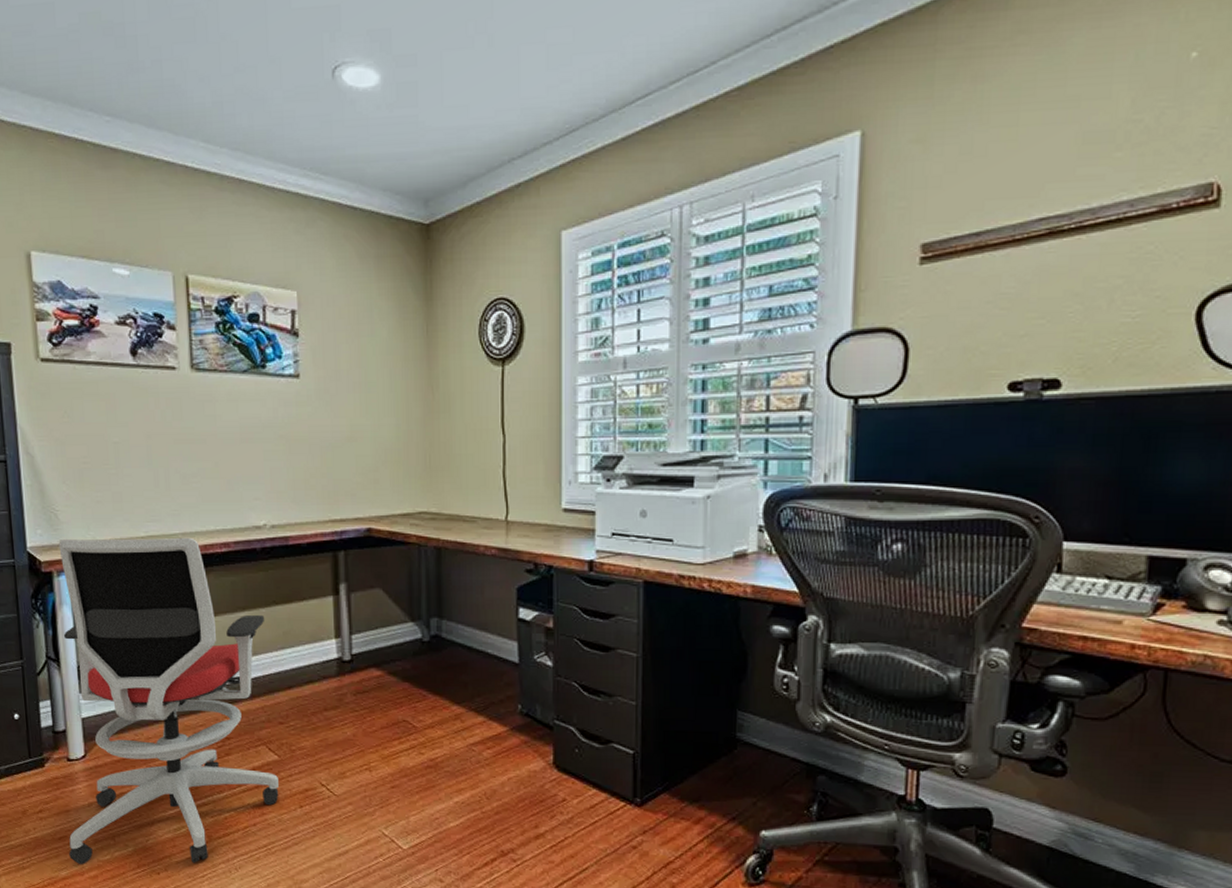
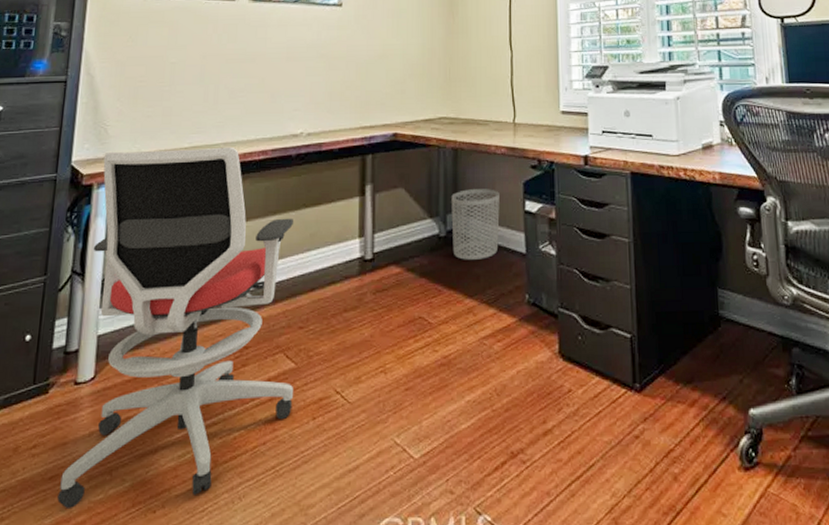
waste bin: none [435,593,490,667] -> present [451,189,500,260]

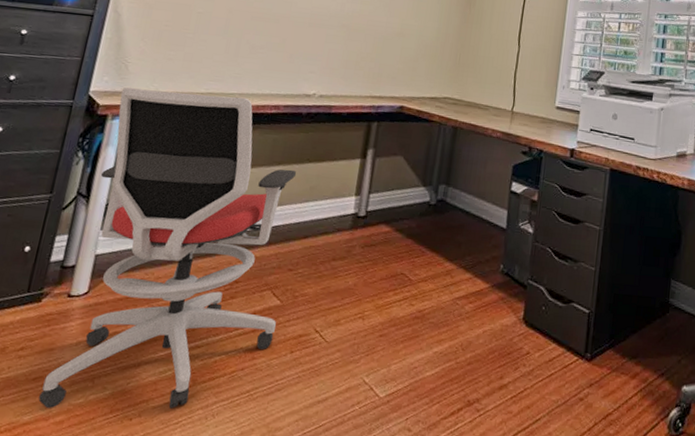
waste bin: present [451,189,500,260] -> none [440,165,490,229]

